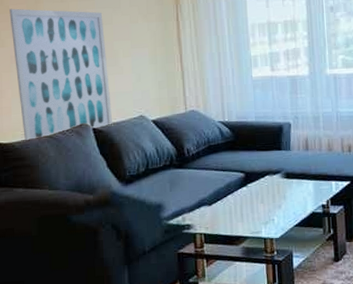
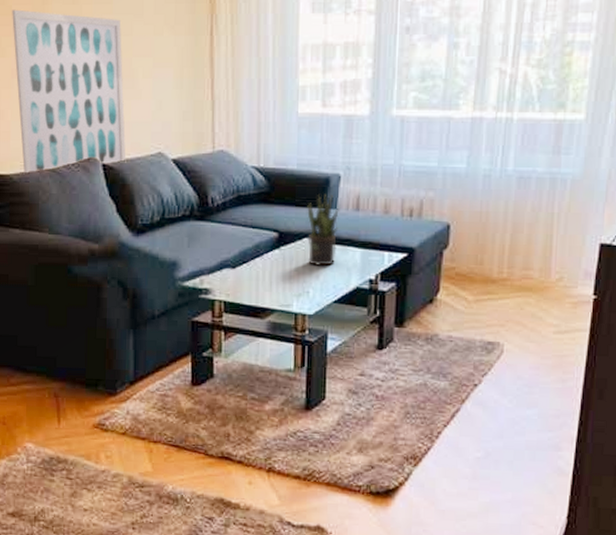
potted plant: none [266,139,293,198] -> present [307,194,339,267]

